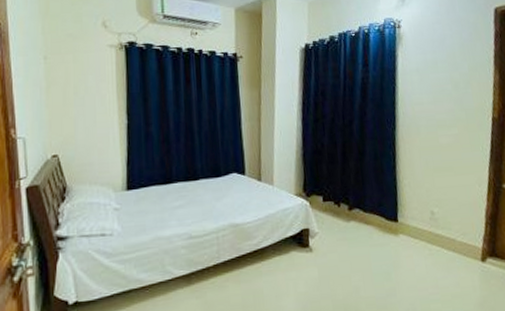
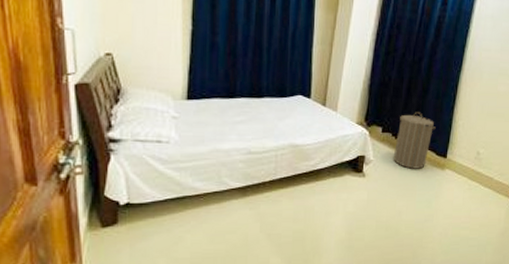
laundry hamper: none [339,176,380,238] -> present [393,112,436,169]

